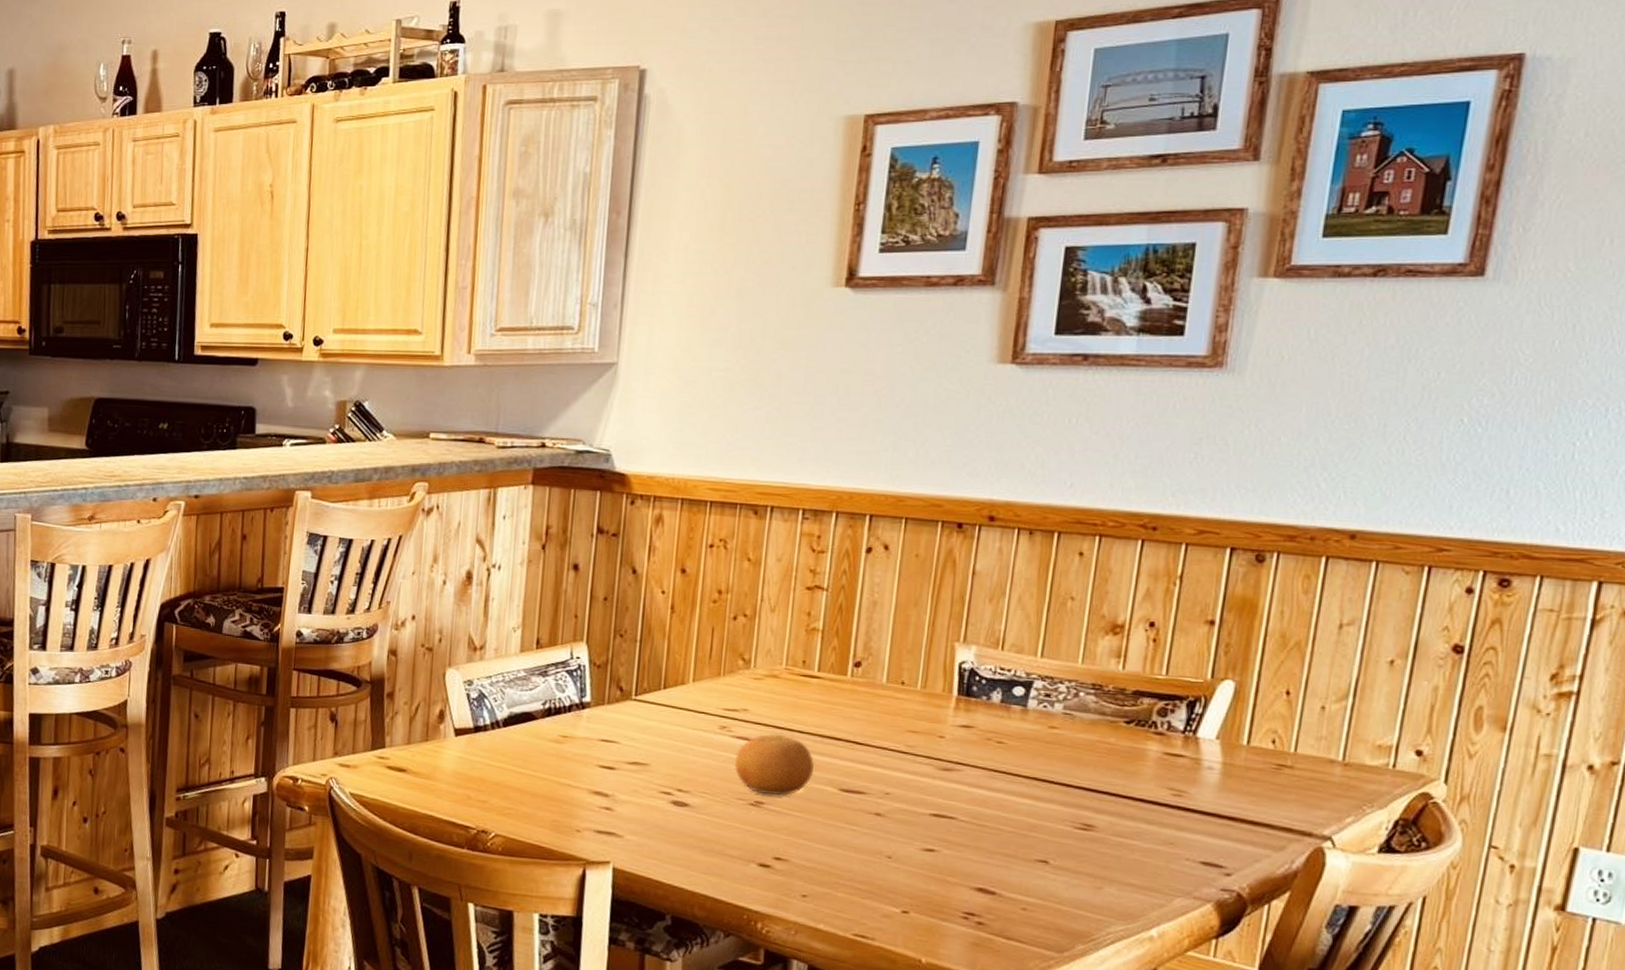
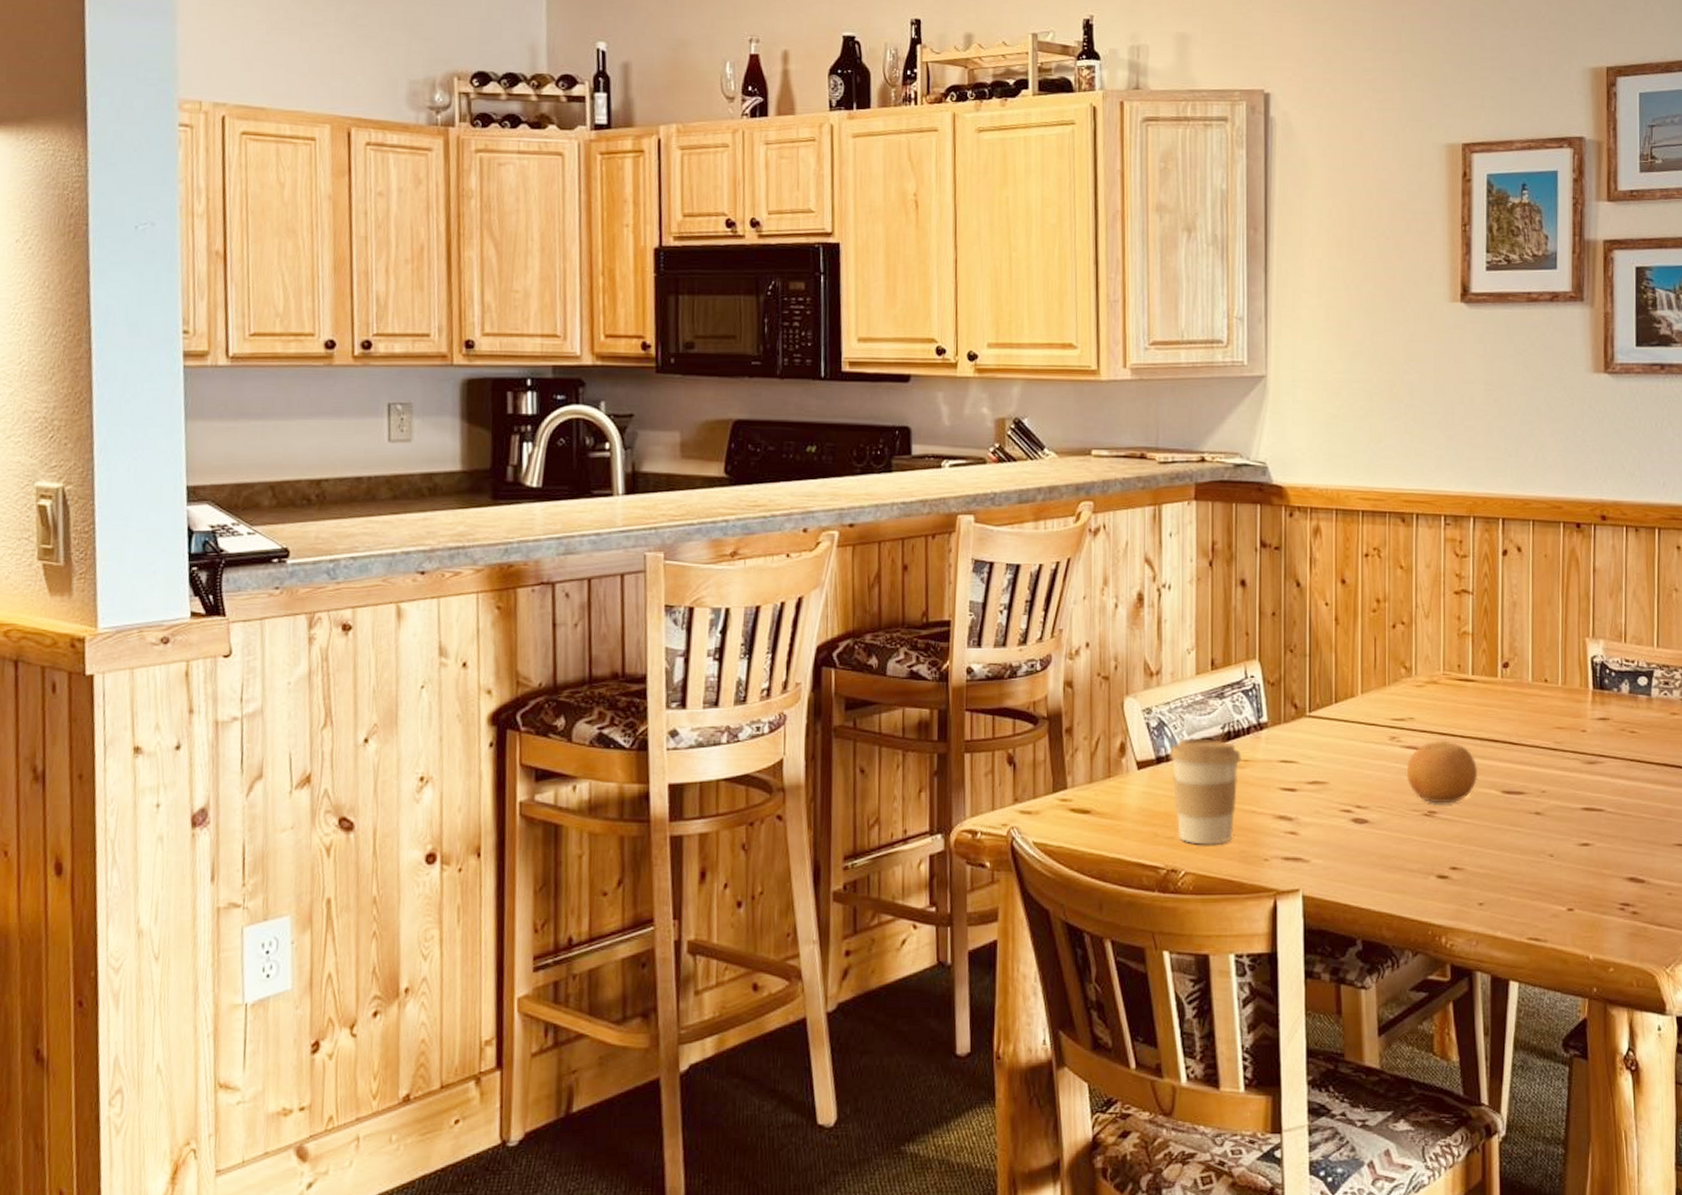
coffee cup: none [488,710,562,812] -> present [1170,738,1243,845]

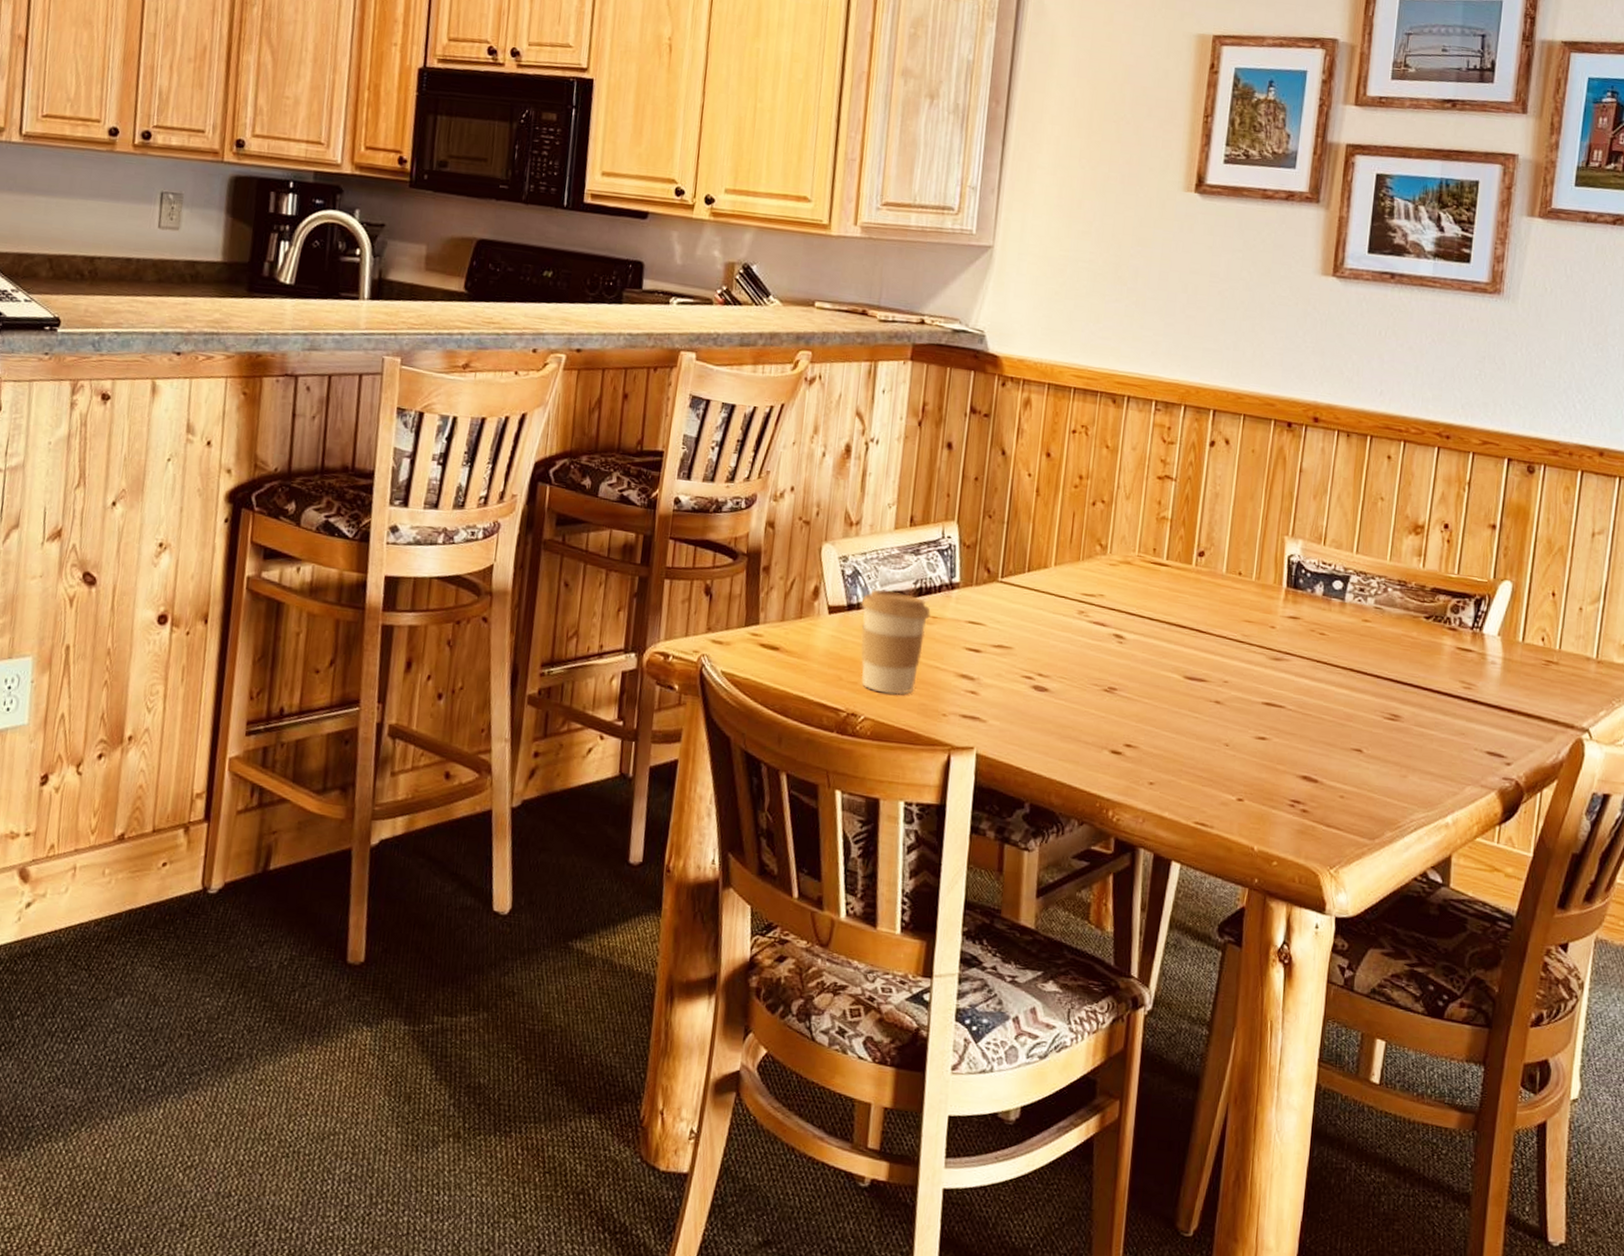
fruit: present [1406,740,1478,804] -> none [1090,619,1163,683]

